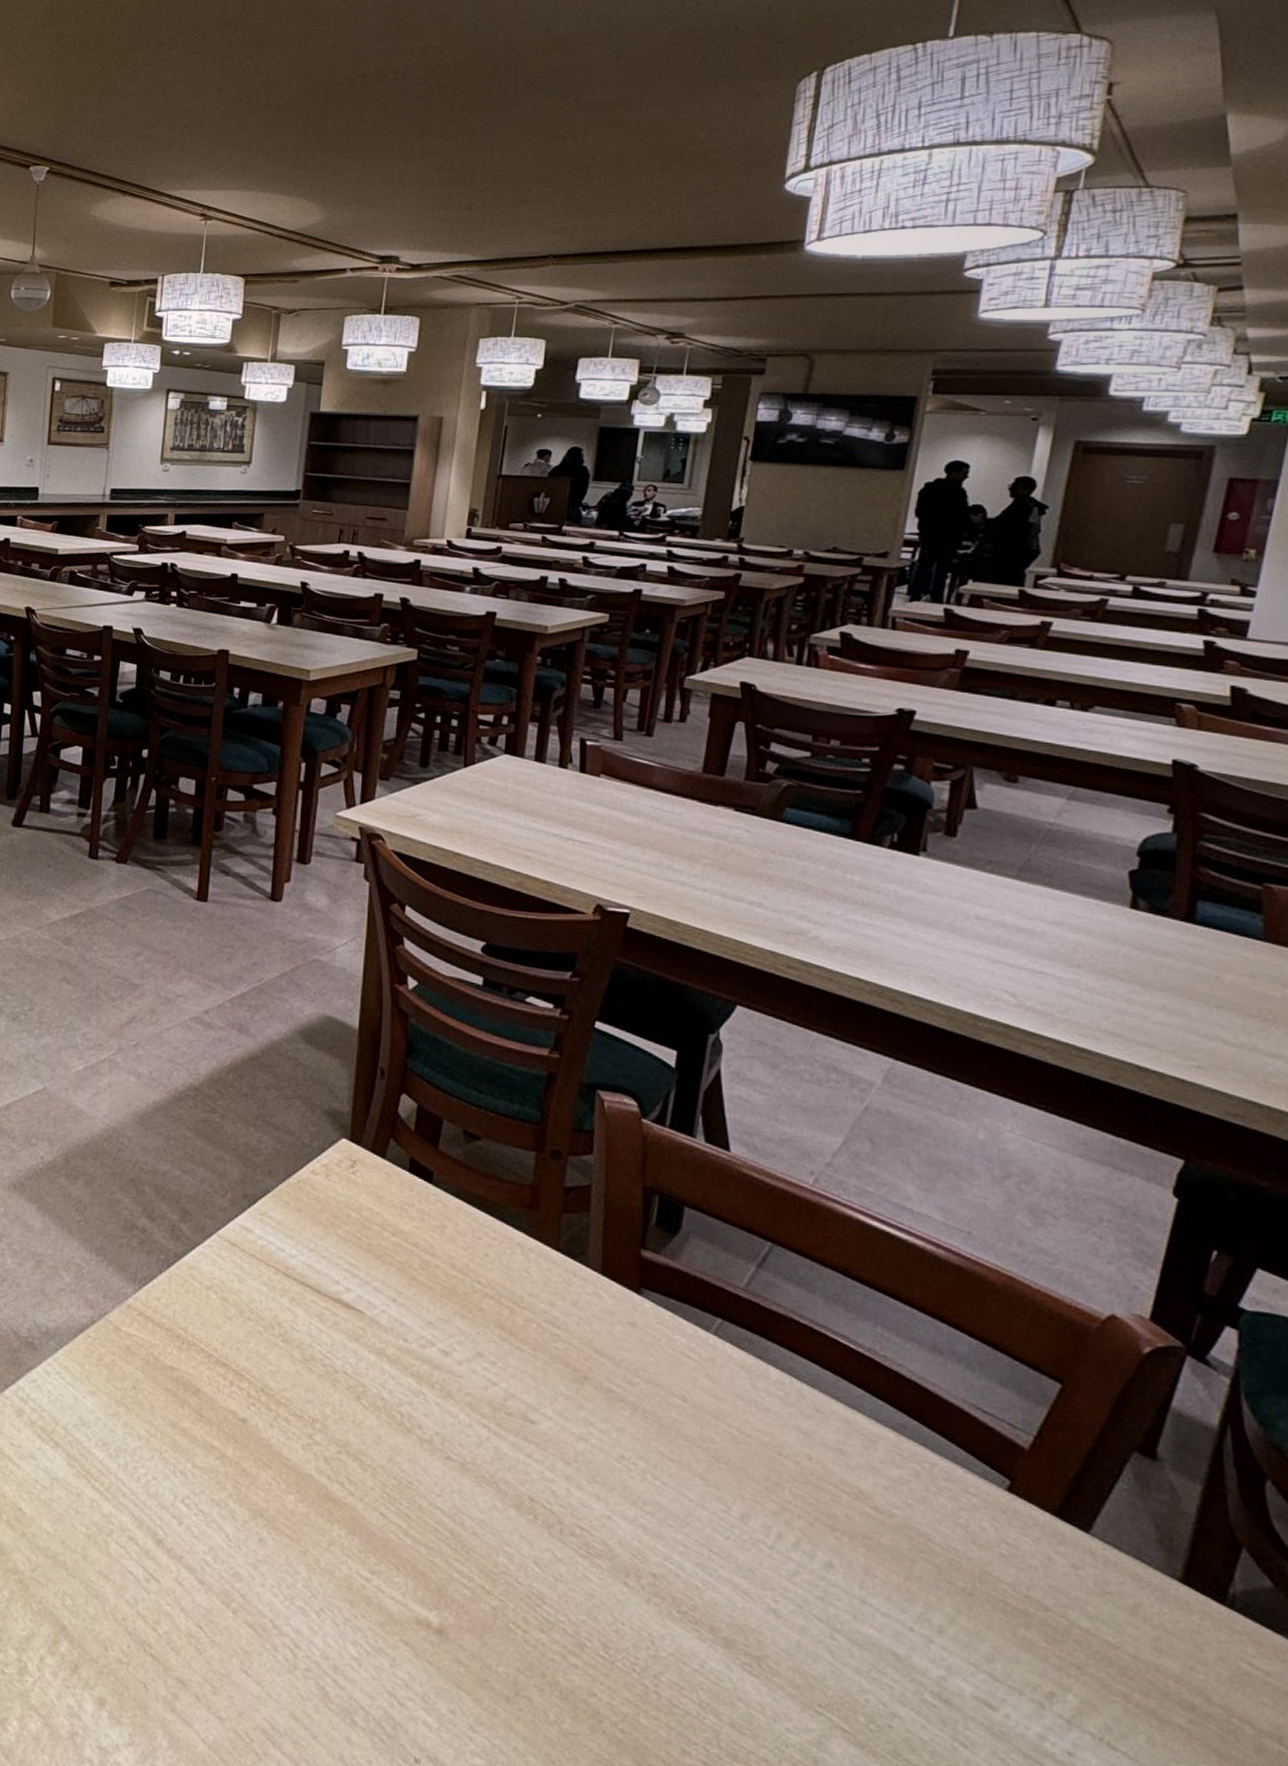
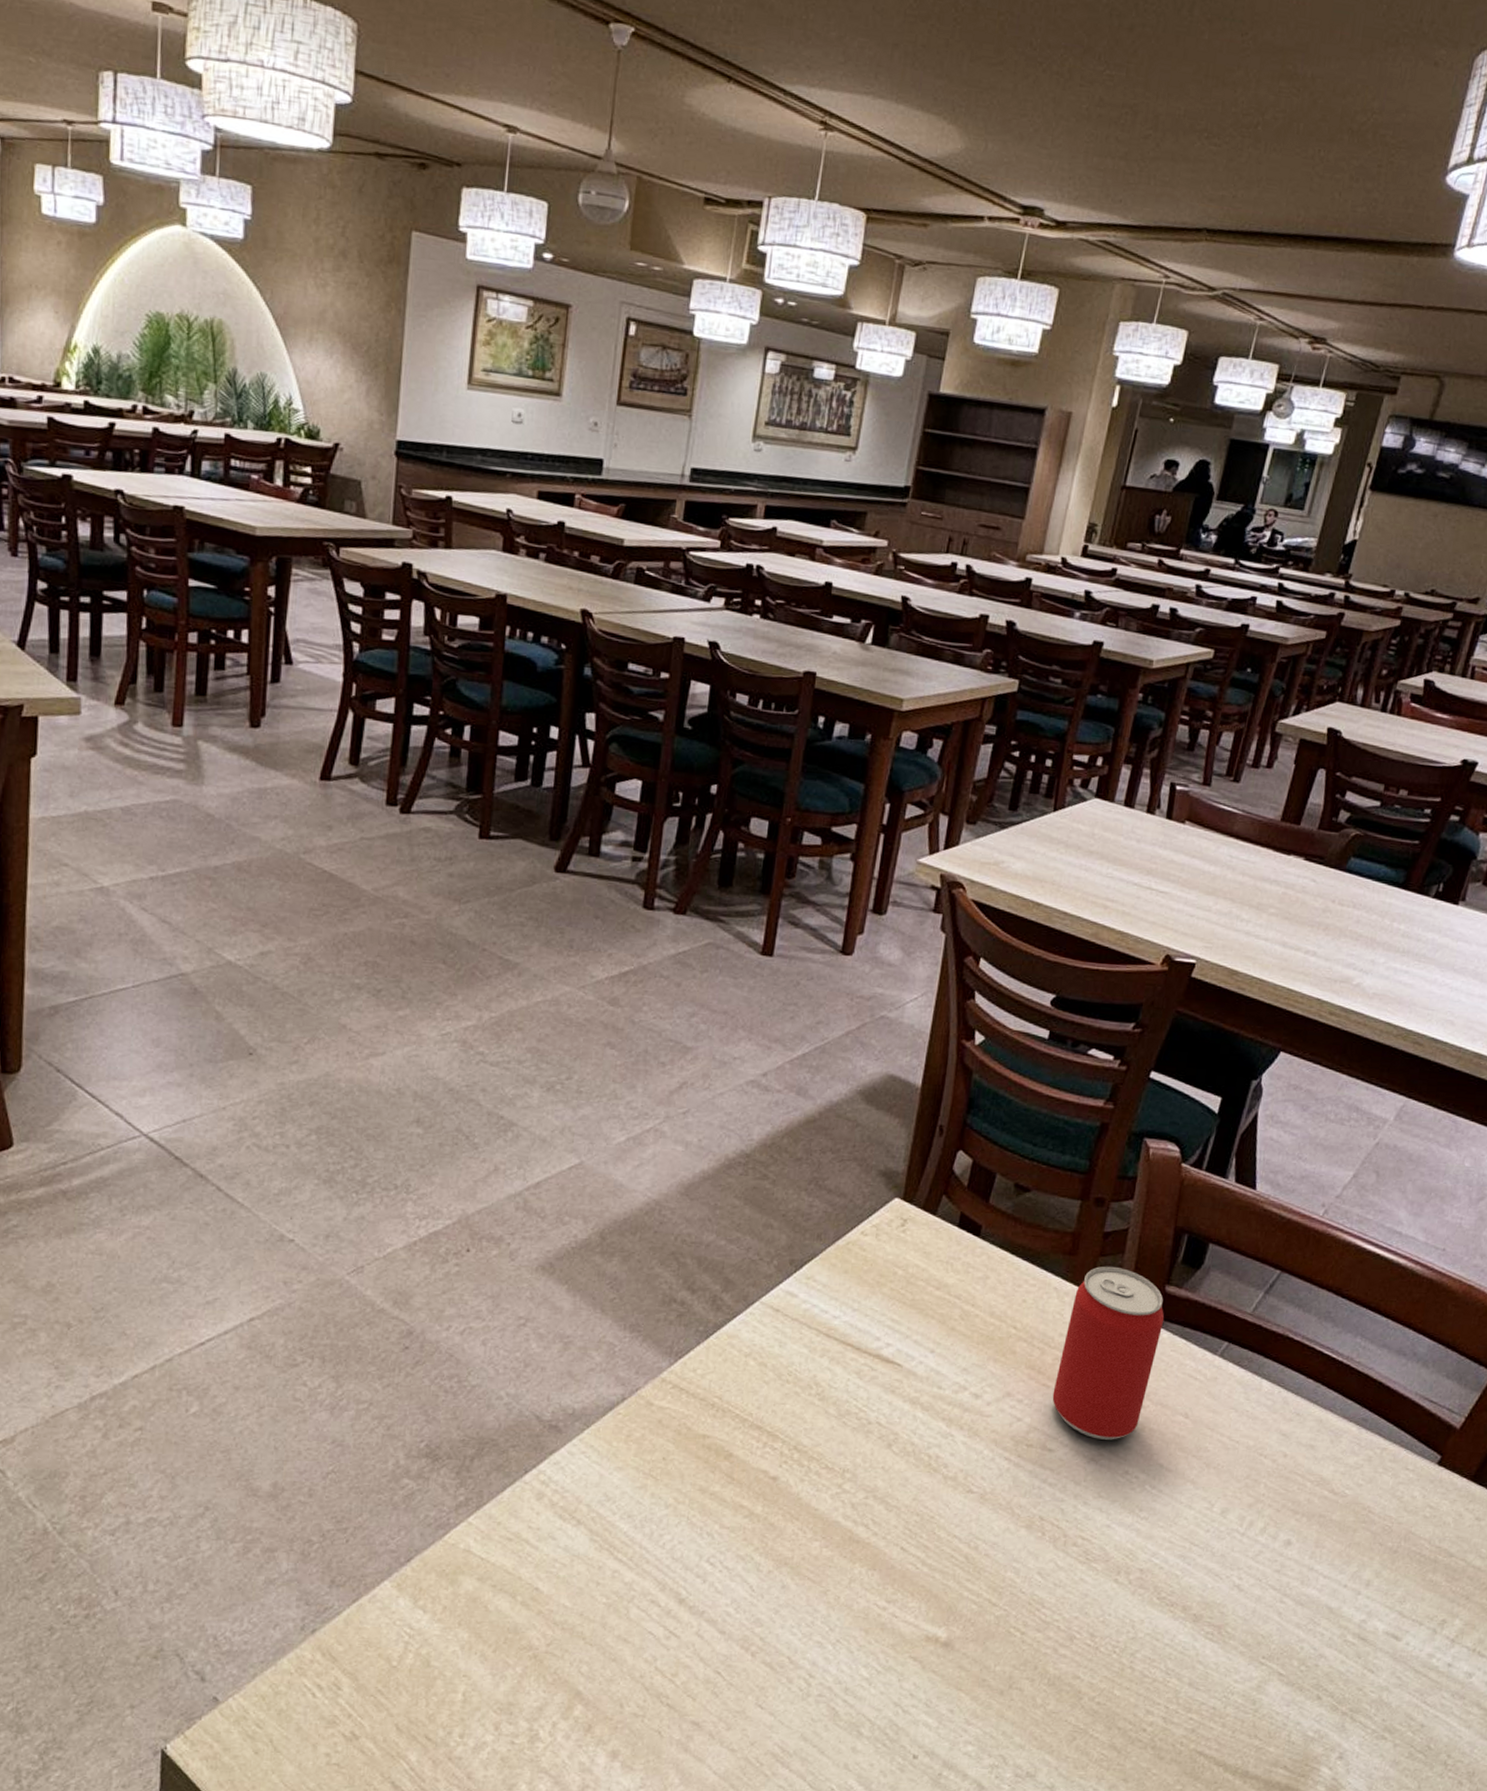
beer can: none [528,1223,644,1418] -> present [1052,1266,1165,1440]

